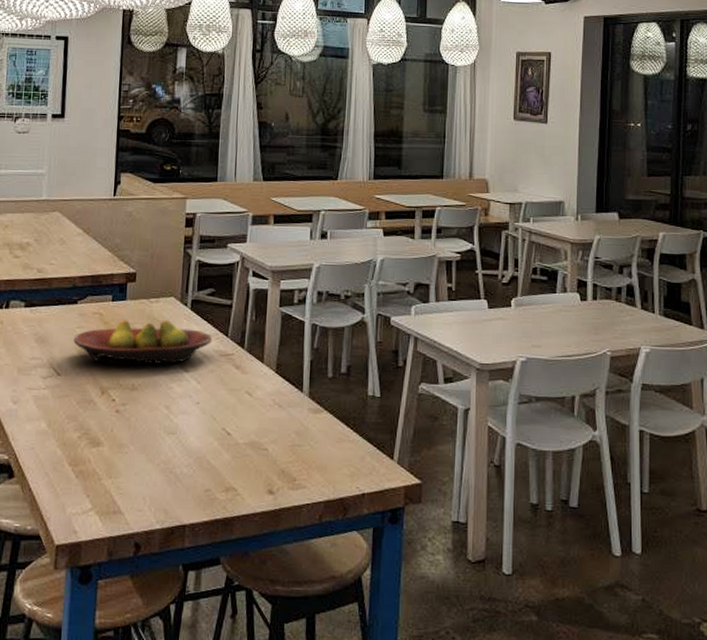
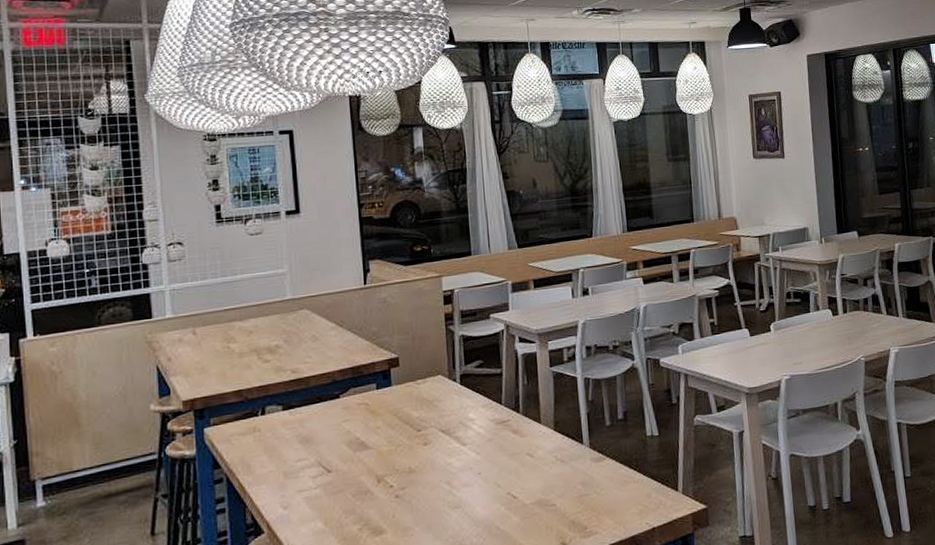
fruit bowl: present [73,320,212,365] -> none [340,398,486,452]

